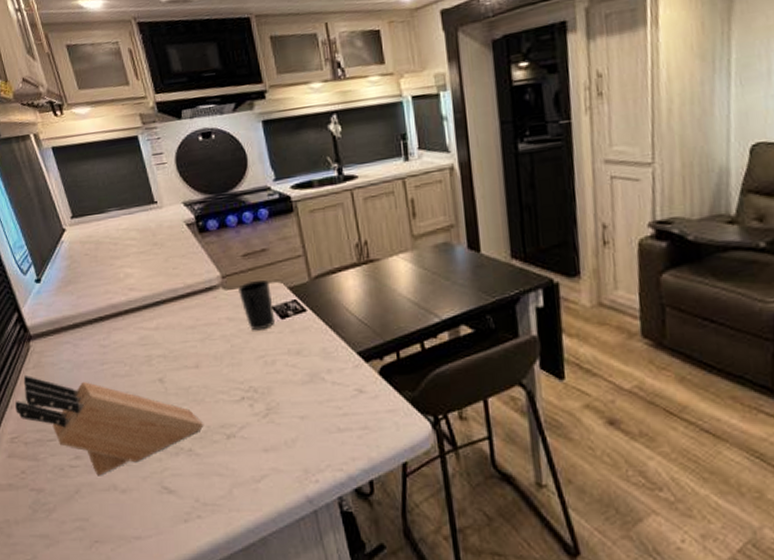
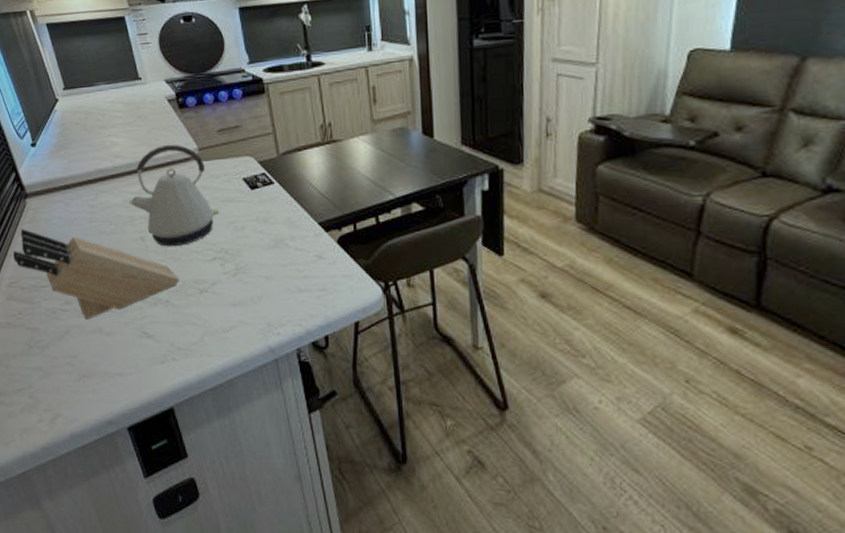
kettle: none [145,273,247,388] -> present [129,144,220,247]
cup: present [238,279,274,331] -> none [213,153,245,199]

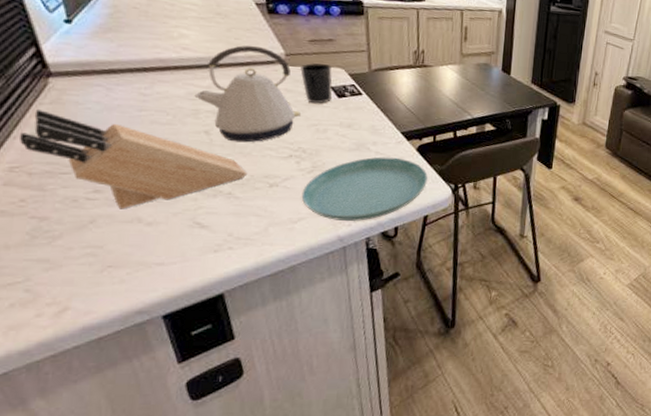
cup: none [213,153,245,199] -> present [300,62,332,104]
saucer: none [229,253,353,330] -> present [301,156,428,222]

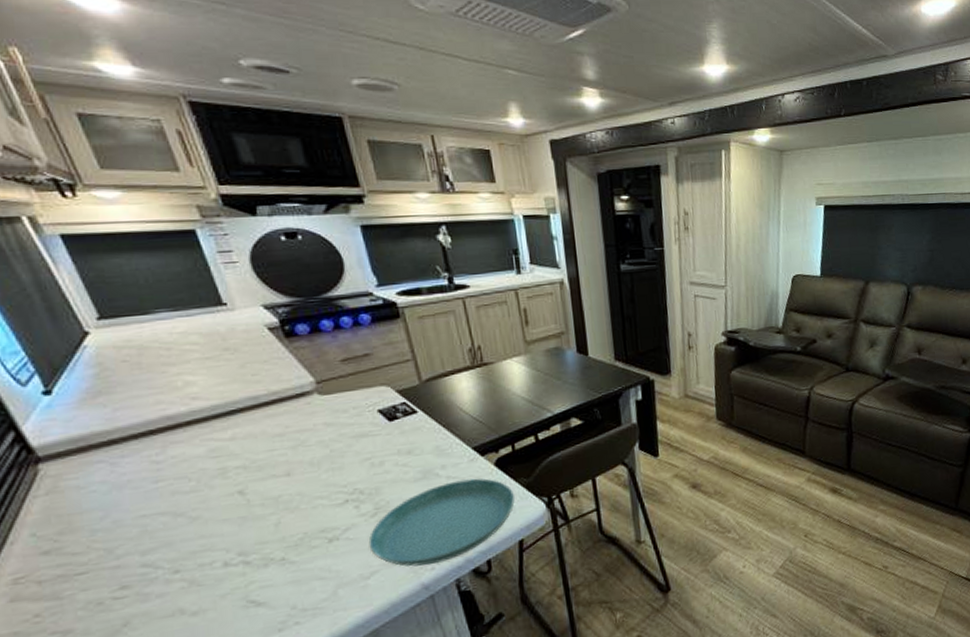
knife block: present [20,108,248,209] -> none [18,503,300,603]
kettle: present [194,45,302,143] -> none [217,379,350,498]
cup: present [300,62,332,104] -> none [337,384,381,435]

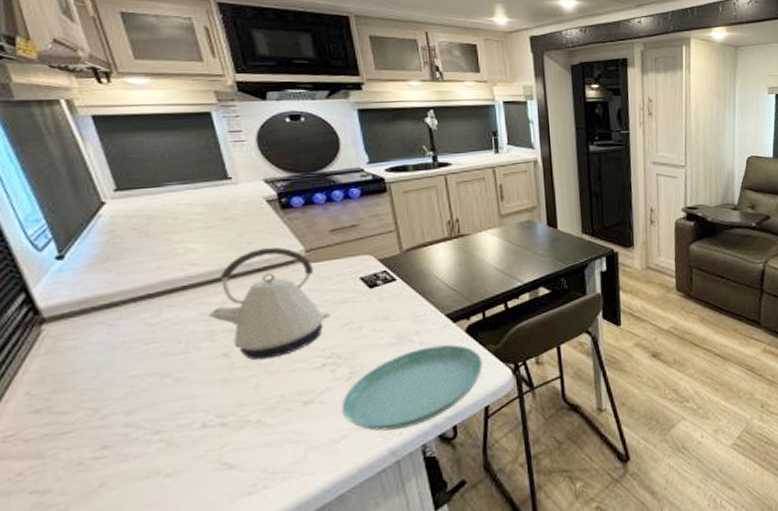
kettle: none [217,379,350,498] -> present [208,247,331,361]

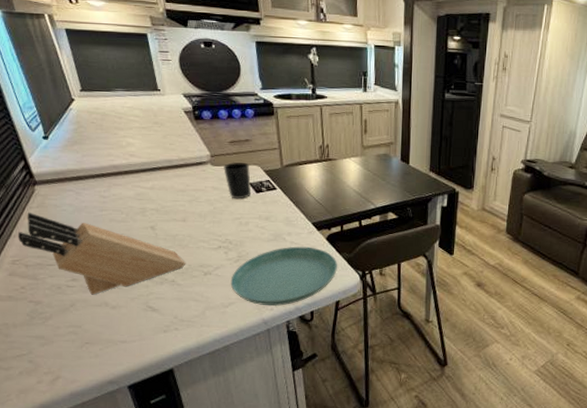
knife block: none [13,362,277,464] -> present [18,212,186,295]
kettle: present [208,247,331,361] -> none [141,149,227,236]
cup: none [324,253,362,301] -> present [224,161,251,199]

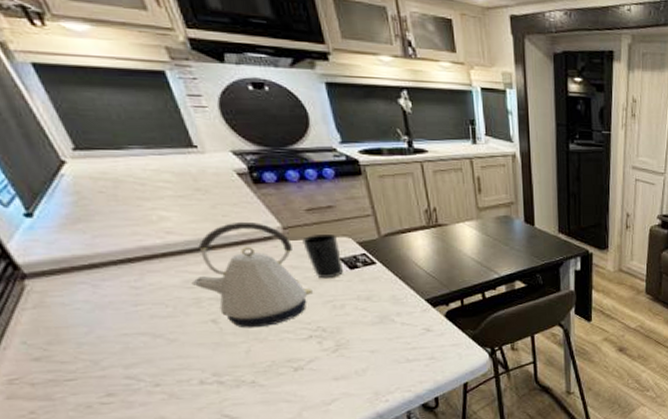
knife block: present [18,212,186,295] -> none [10,315,268,411]
kettle: none [141,149,227,236] -> present [191,221,314,328]
saucer: present [230,246,337,307] -> none [330,326,461,398]

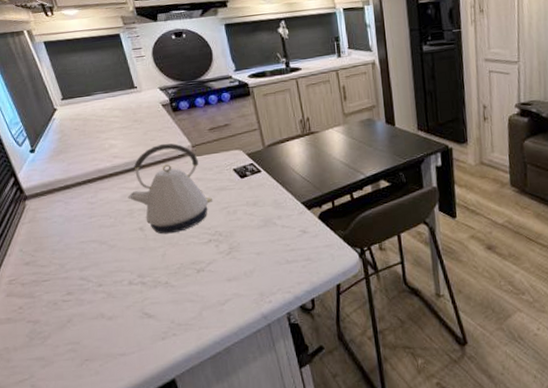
cup: present [302,233,343,279] -> none [206,148,235,188]

